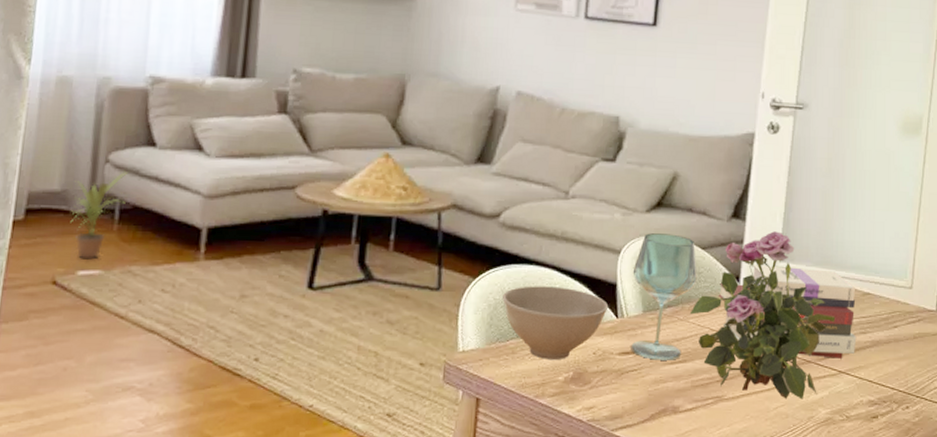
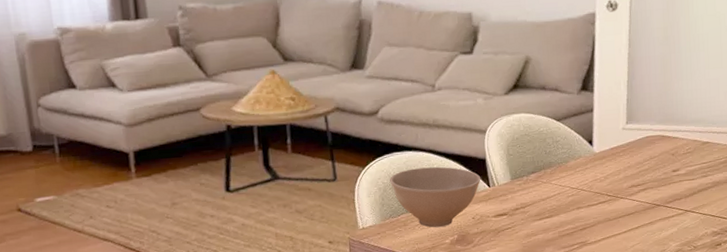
potted plant: present [70,170,129,260] -> none [16,111,62,189]
wine glass: present [631,233,697,360] -> none [498,111,555,218]
flower bouquet: present [689,231,836,400] -> none [551,98,680,238]
books: present [718,265,857,359] -> none [575,127,699,201]

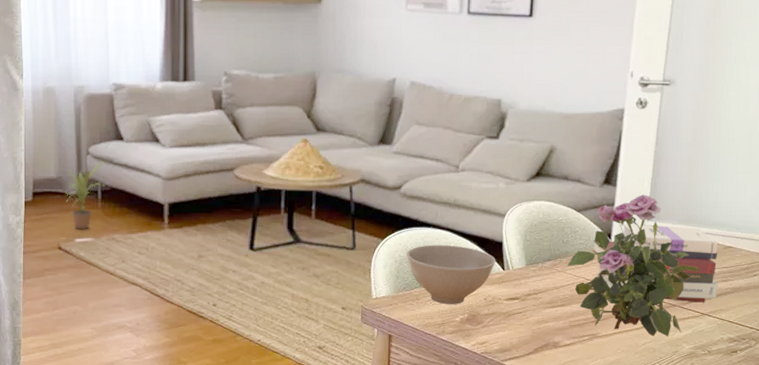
potted plant: none [16,111,62,189] -> present [66,160,105,230]
flower bouquet: none [551,98,680,238] -> present [567,195,699,337]
books: none [575,127,699,201] -> present [592,224,719,303]

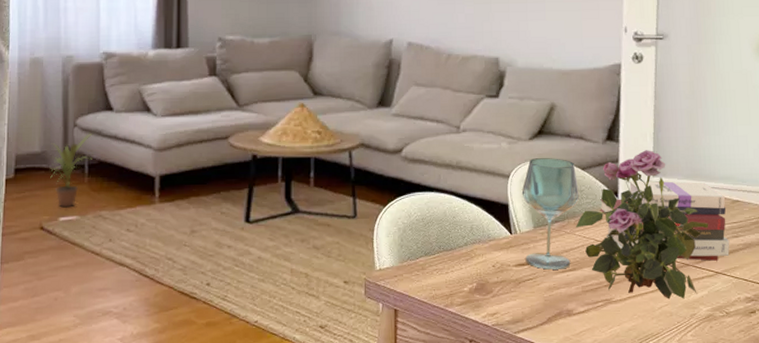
bowl: present [407,245,496,304] -> none [410,209,503,273]
wine glass: none [516,199,573,305] -> present [521,158,579,270]

